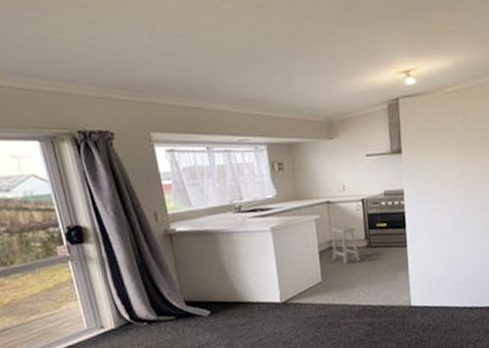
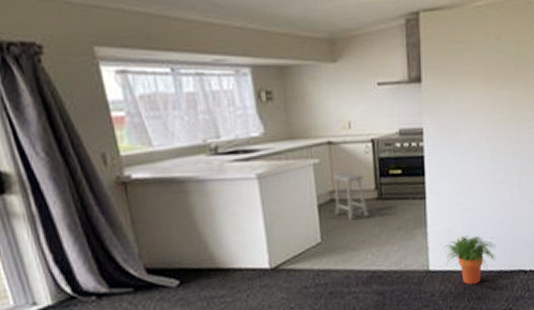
potted plant: none [423,277,468,318] -> present [444,235,496,285]

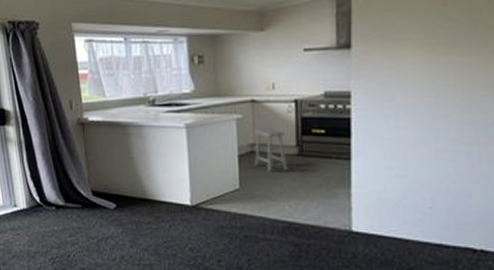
potted plant: present [444,235,496,285] -> none [370,202,436,254]

